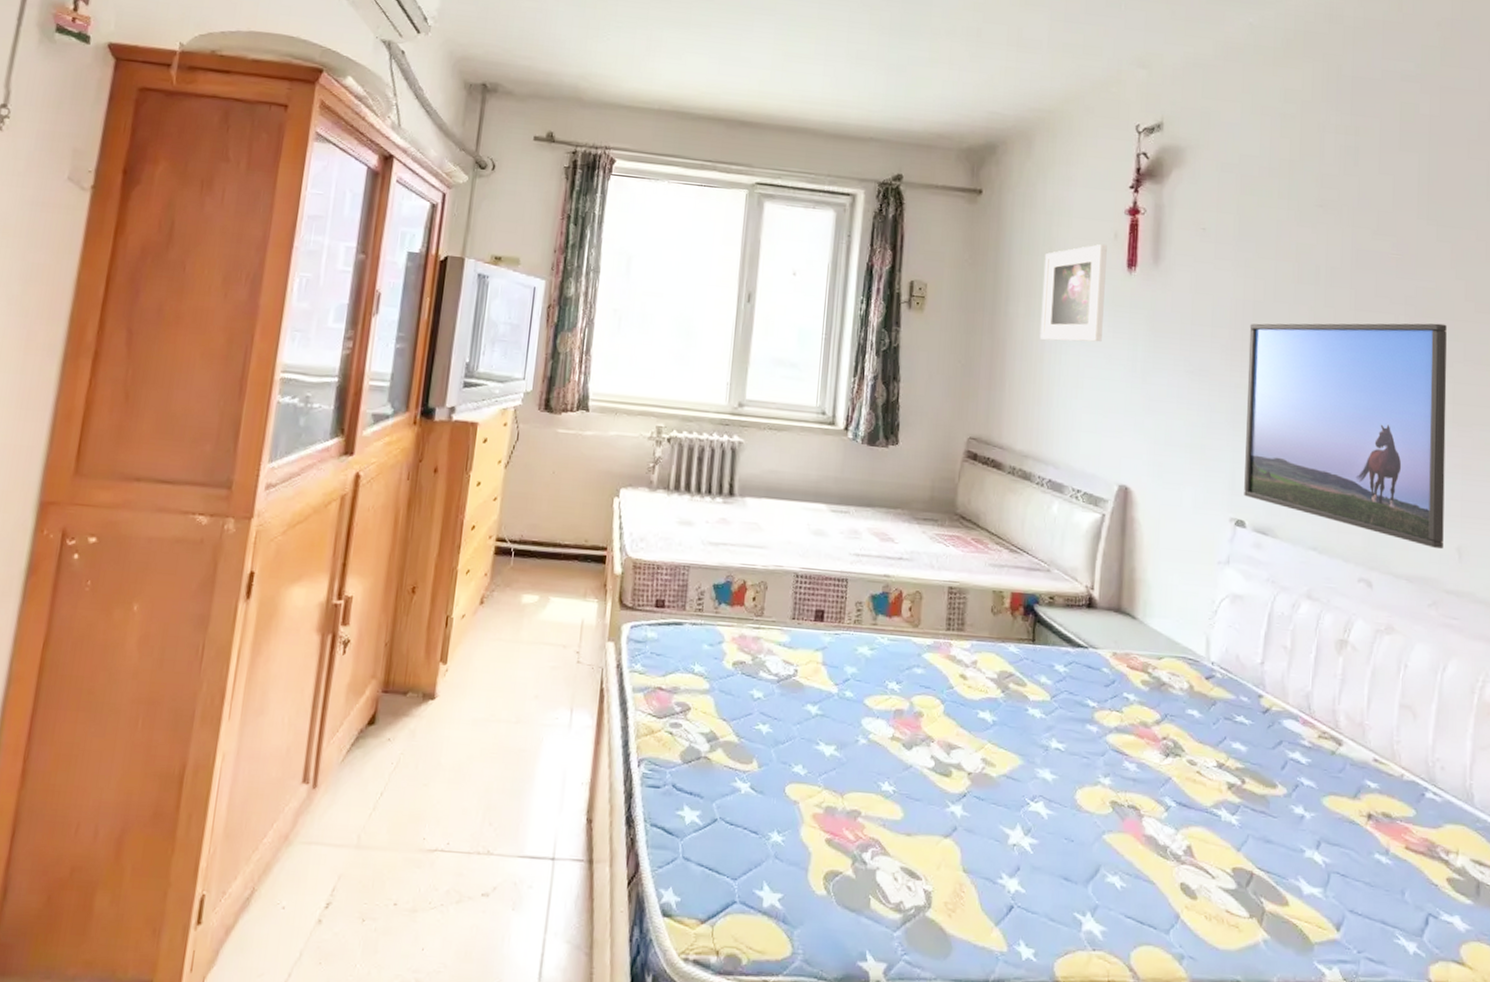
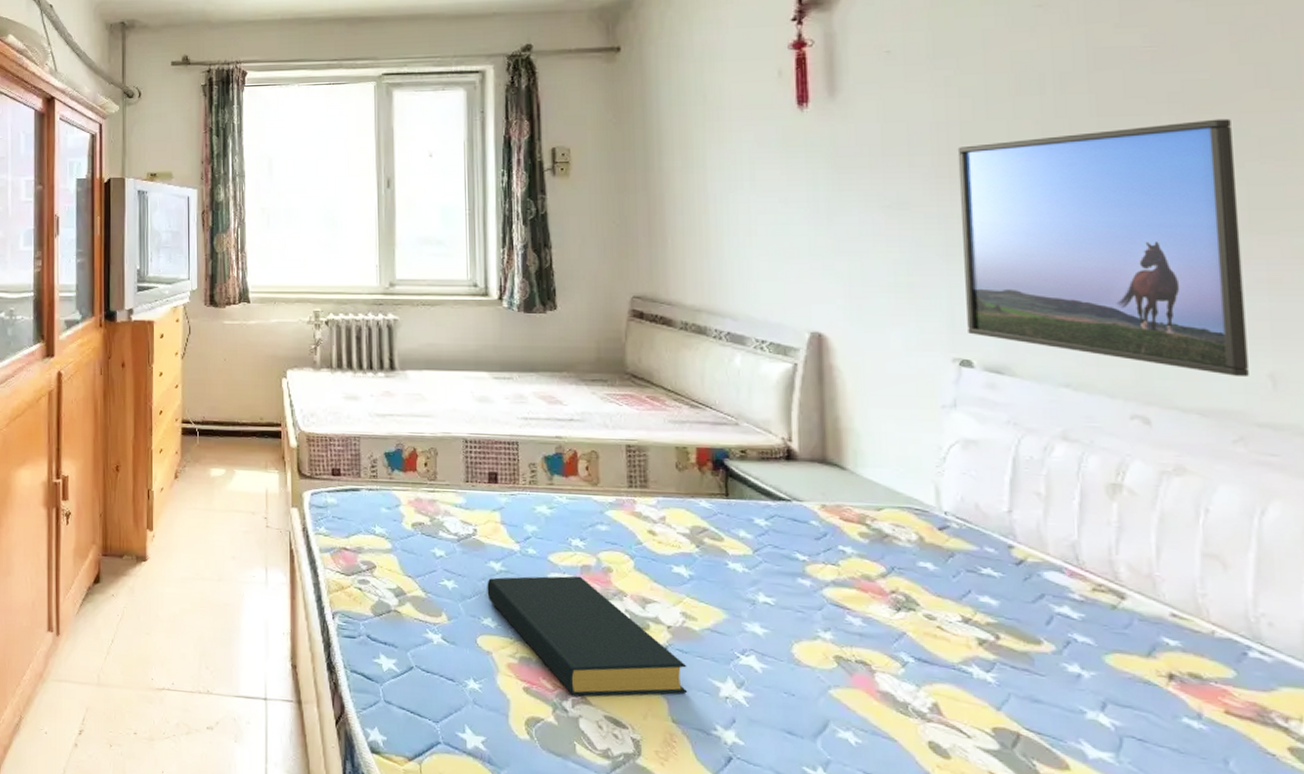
hardback book: none [800,720,982,847] -> present [487,575,688,696]
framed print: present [1039,243,1107,342] -> none [698,83,775,190]

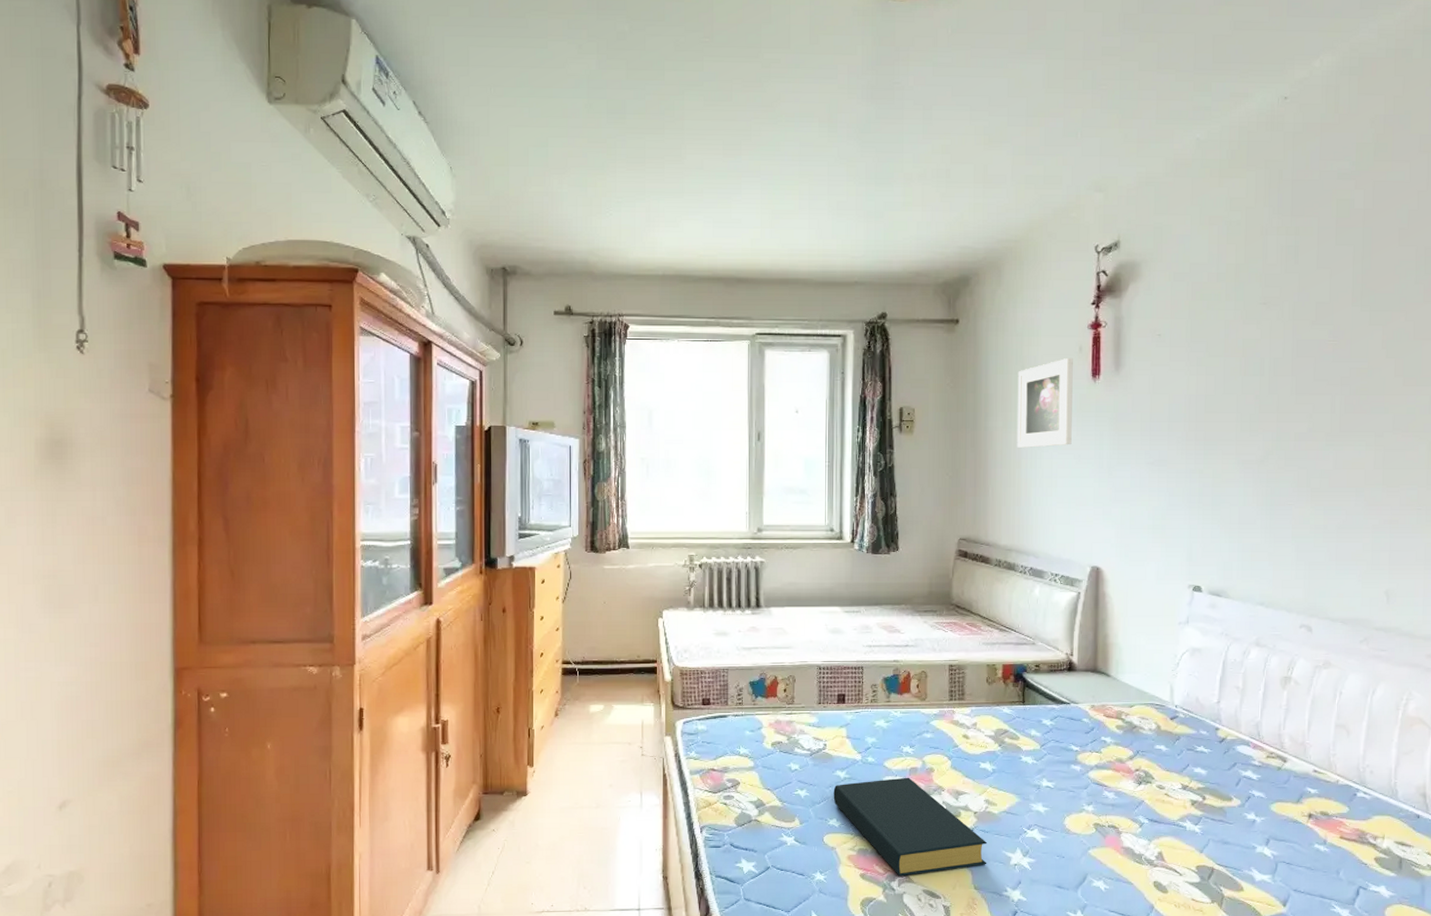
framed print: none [698,83,775,190] -> present [1016,357,1073,448]
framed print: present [957,118,1249,376] -> none [1200,399,1378,593]

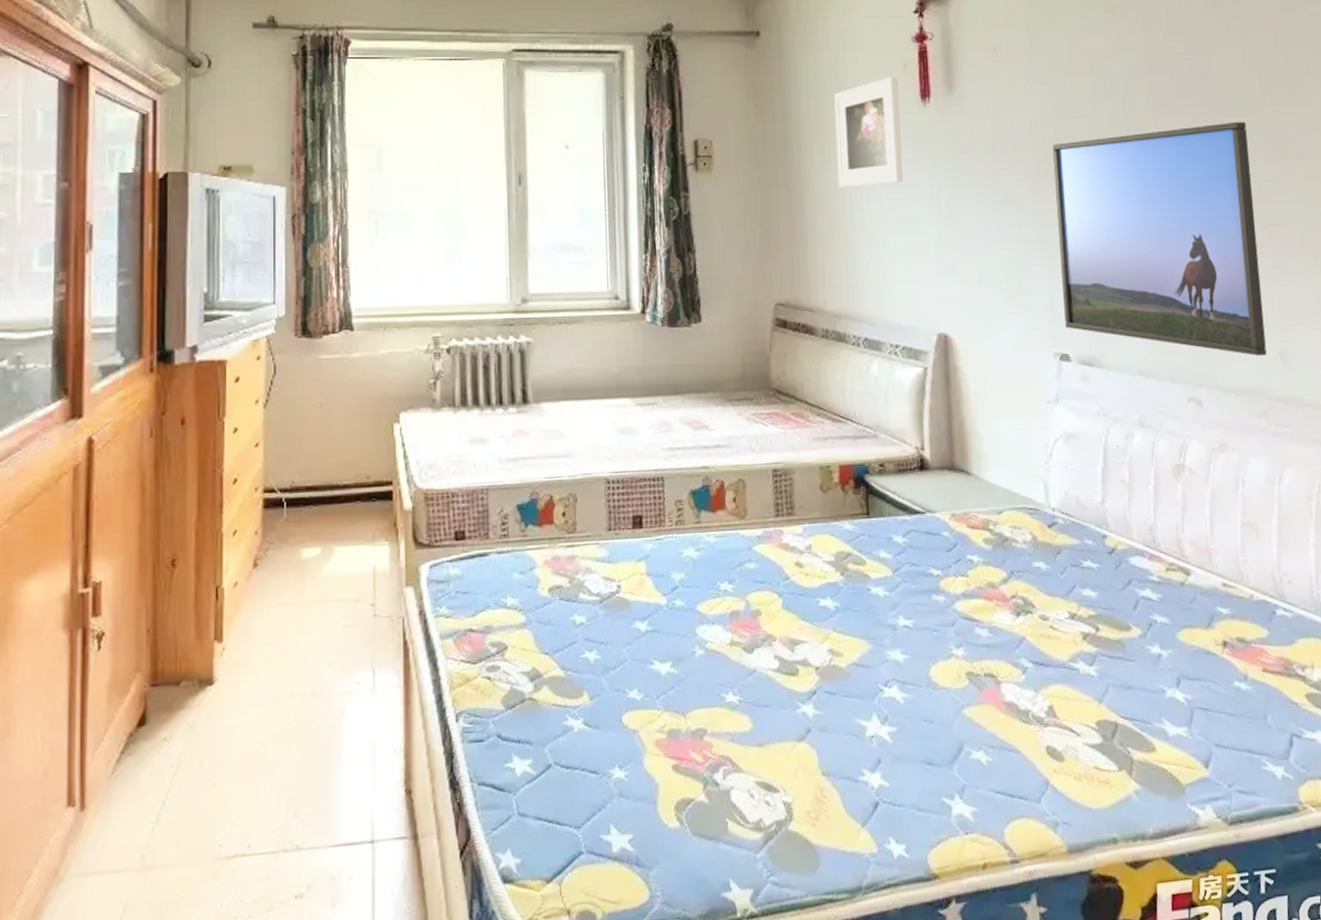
hardback book: present [833,777,988,877] -> none [632,624,837,765]
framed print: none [1200,399,1378,593] -> present [1052,121,1267,356]

